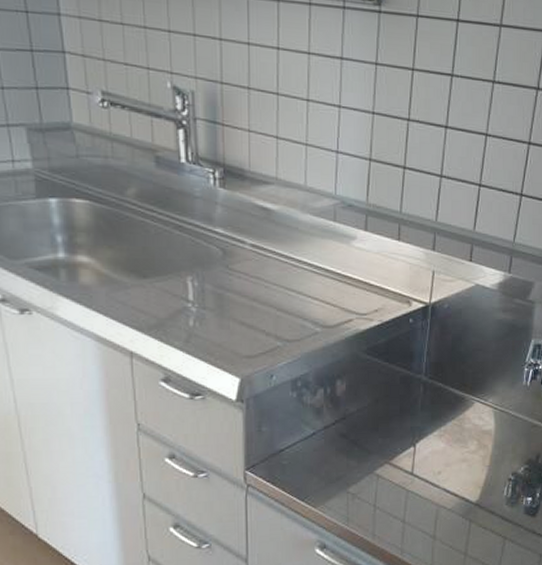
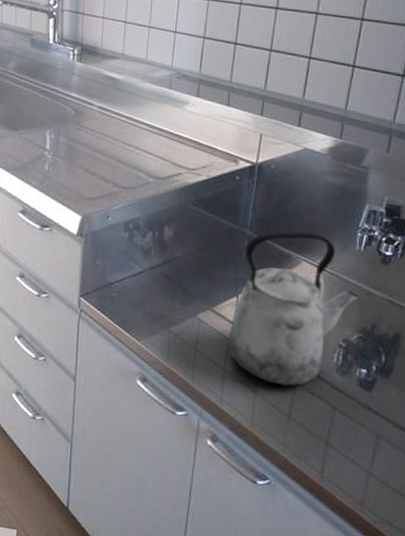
kettle: none [406,371,525,527] -> present [227,230,358,387]

